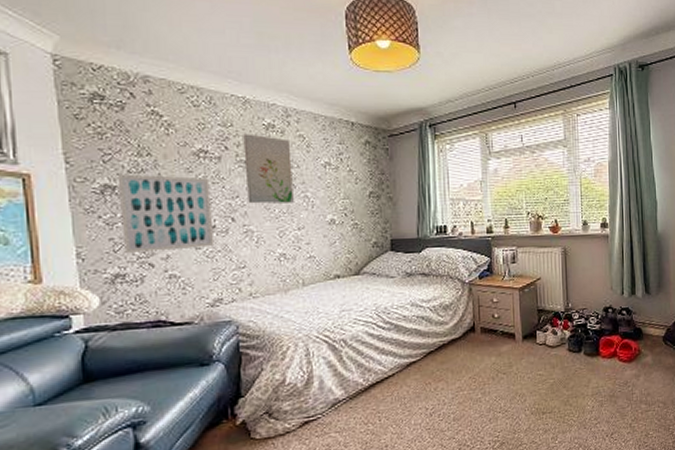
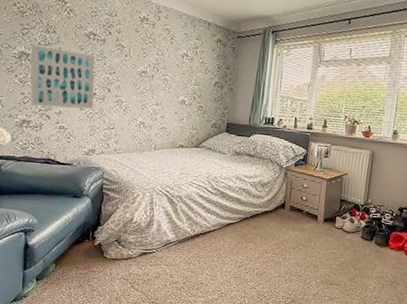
wall art: present [243,133,294,204] -> none [121,23,159,83]

